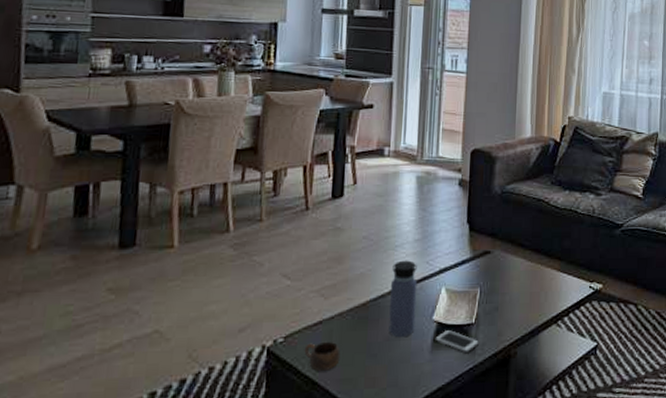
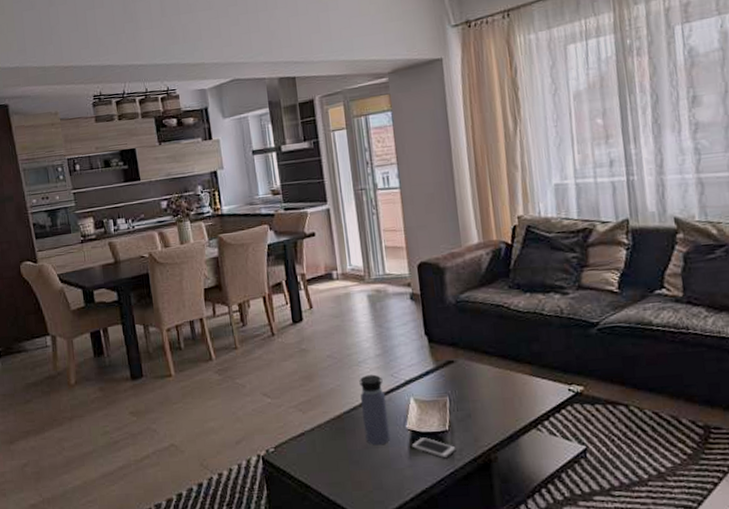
cup: present [304,342,340,372] -> none [293,451,326,477]

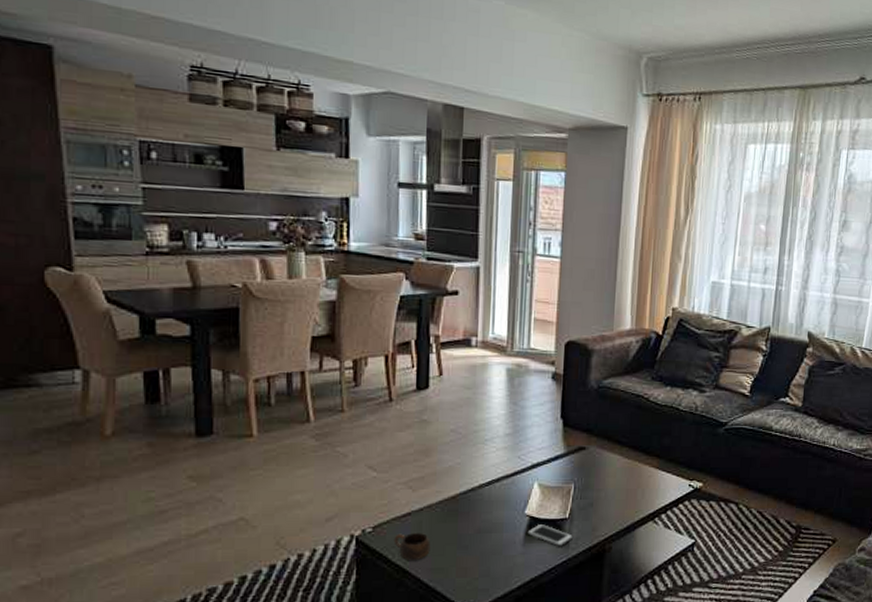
cup: none [293,451,326,477] -> present [393,533,431,561]
water bottle: present [359,374,391,446] -> none [479,454,509,531]

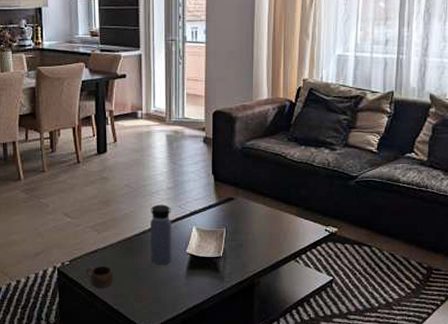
water bottle: none [479,454,509,531] -> present [149,204,172,266]
cell phone: present [527,523,573,547] -> none [189,260,226,280]

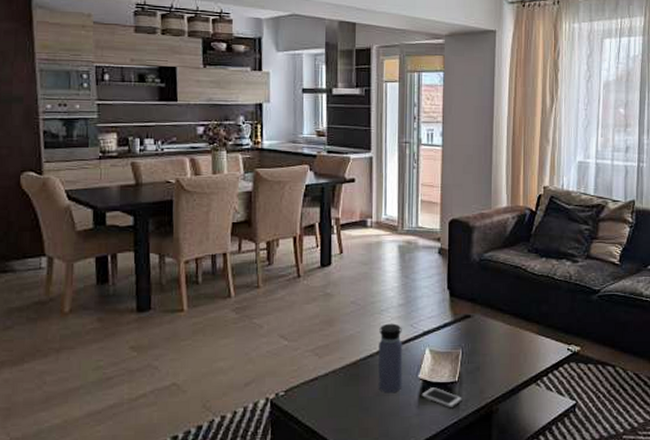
cup: present [85,266,114,288] -> none [303,396,335,422]
cell phone: none [189,260,226,280] -> present [421,386,462,409]

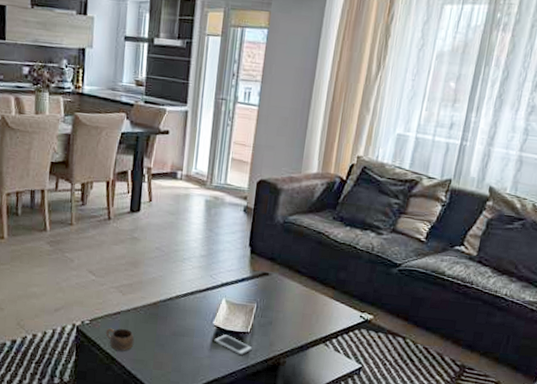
cup: none [303,396,335,422] -> present [105,328,134,351]
water bottle: present [378,323,403,394] -> none [175,271,202,335]

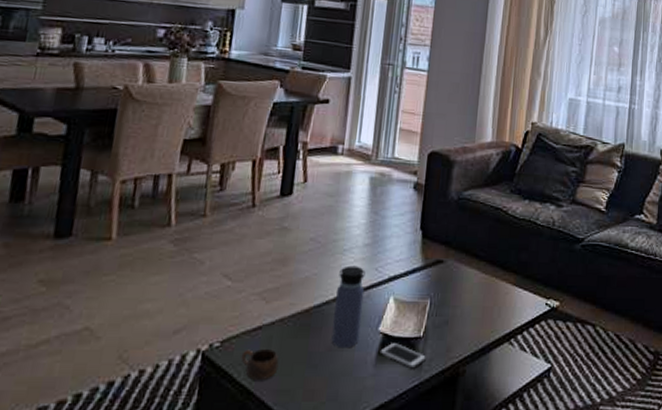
water bottle: none [175,271,202,335] -> present [331,265,366,349]

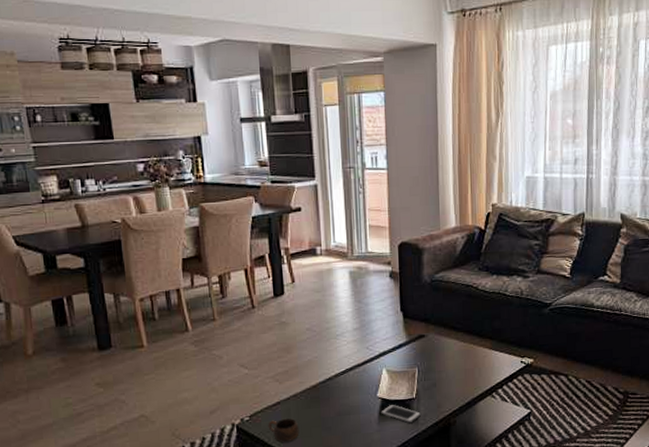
water bottle: present [331,265,366,349] -> none [336,347,362,413]

